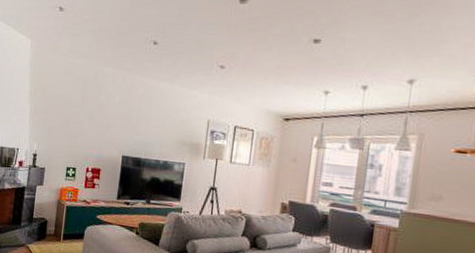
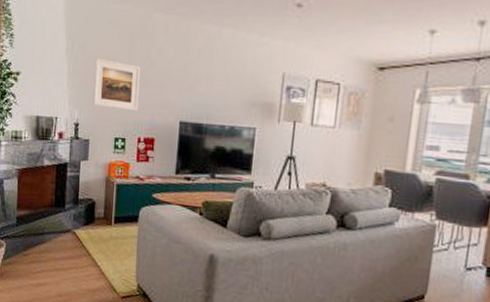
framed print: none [50,101,92,146] -> present [93,58,141,112]

